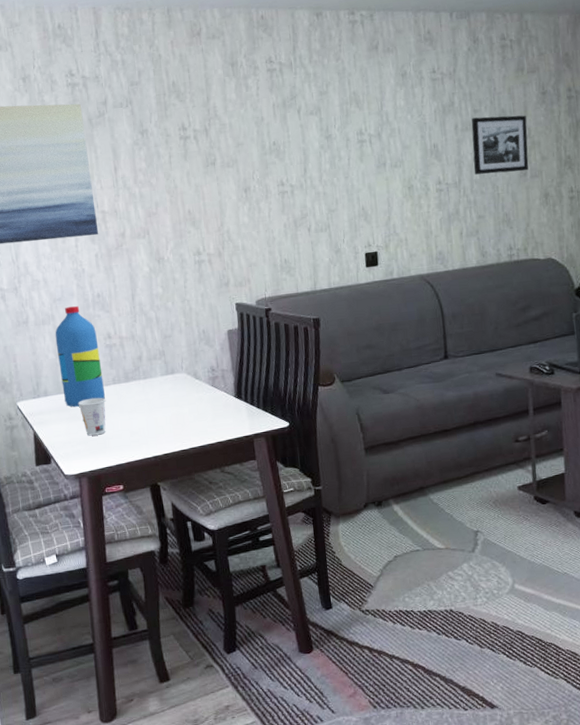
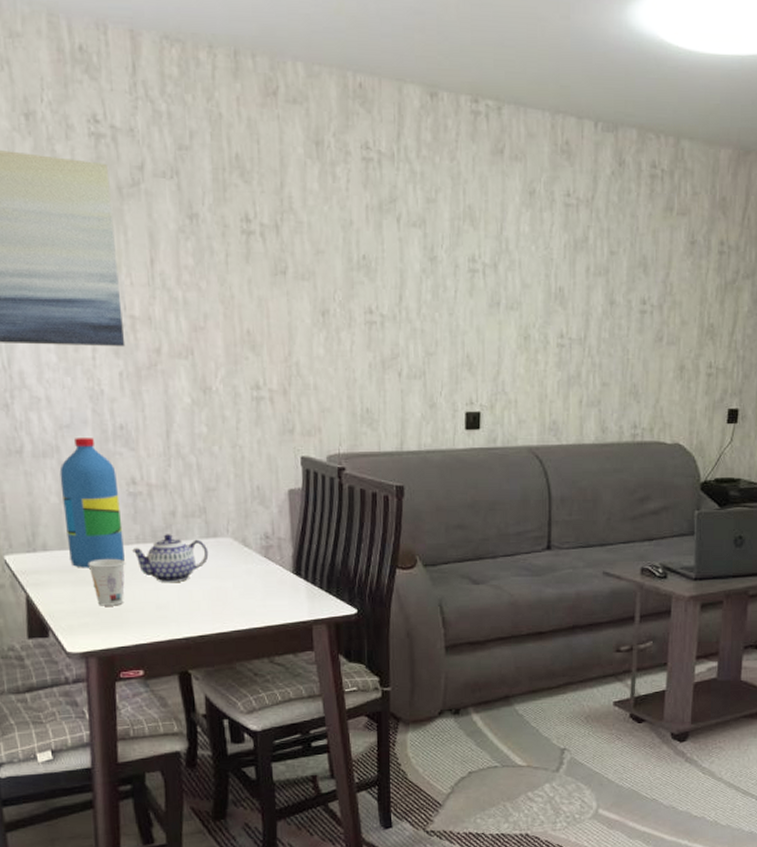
teapot: none [110,374,169,414] -> present [132,534,209,583]
picture frame: present [471,115,529,175] -> none [603,261,670,335]

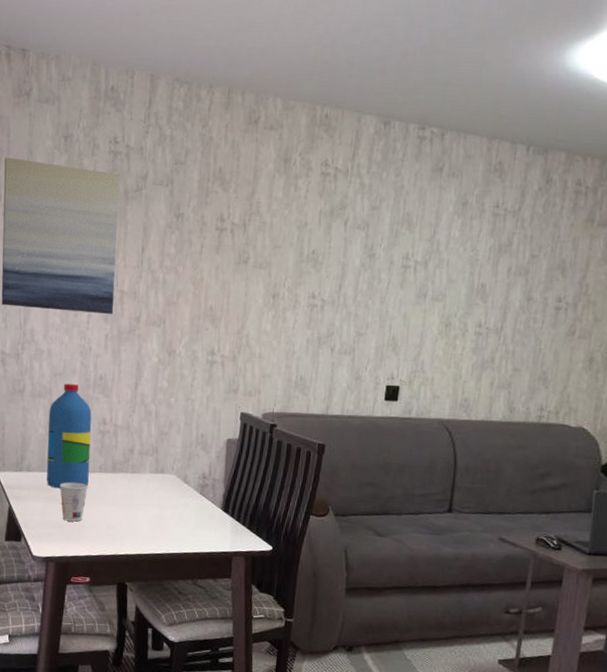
teapot: present [132,534,209,583] -> none [95,467,155,508]

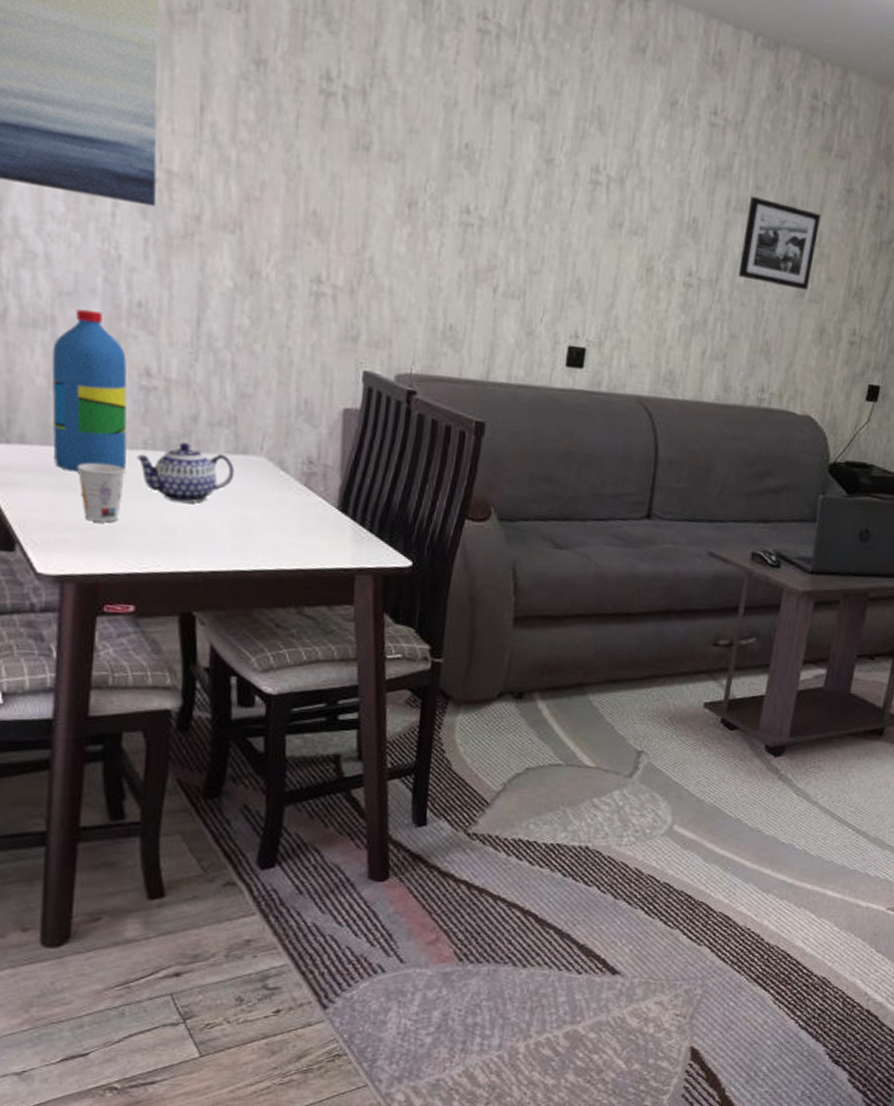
teapot: none [95,467,155,508] -> present [137,442,235,504]
picture frame: none [519,263,587,330] -> present [738,196,821,291]

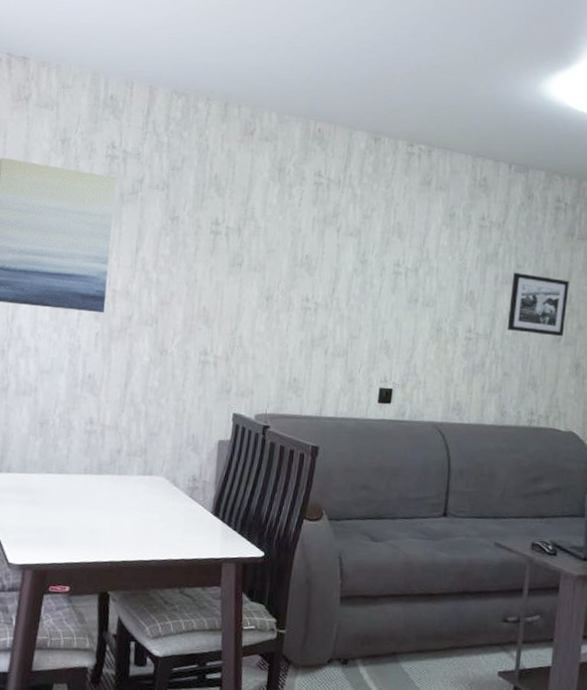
water bottle: present [51,309,128,472] -> none [27,382,79,491]
cup: present [76,462,125,523] -> none [41,484,72,526]
teapot: present [137,442,235,504] -> none [79,468,143,512]

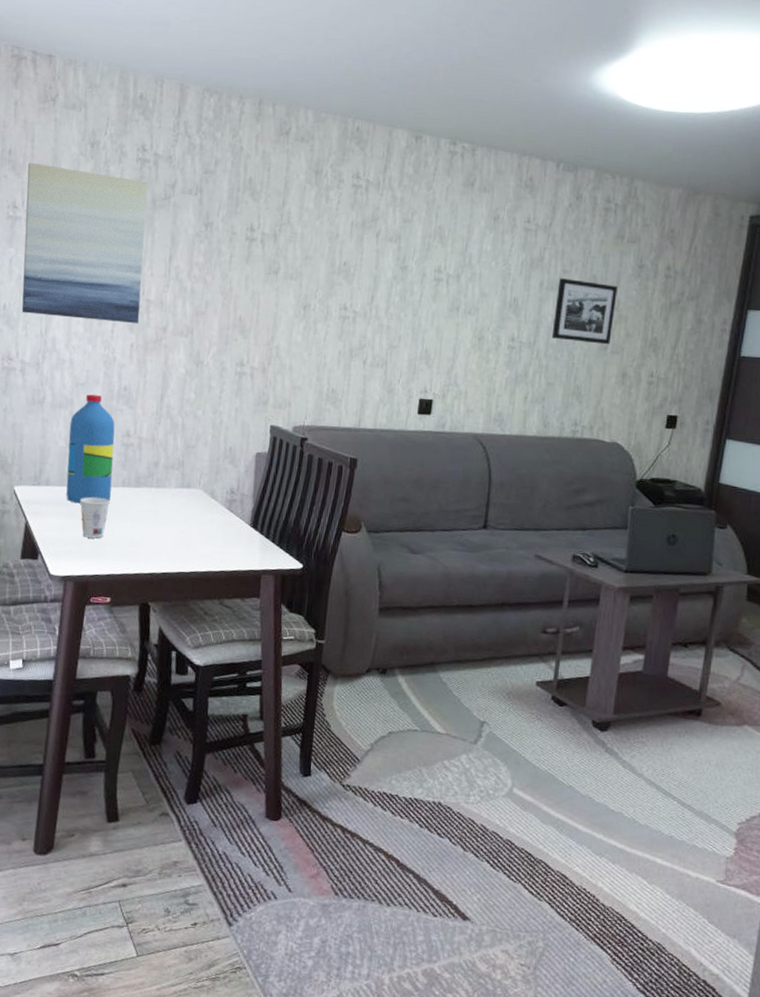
water bottle: none [27,382,79,491] -> present [66,394,115,504]
cup: none [41,484,72,526] -> present [79,497,110,539]

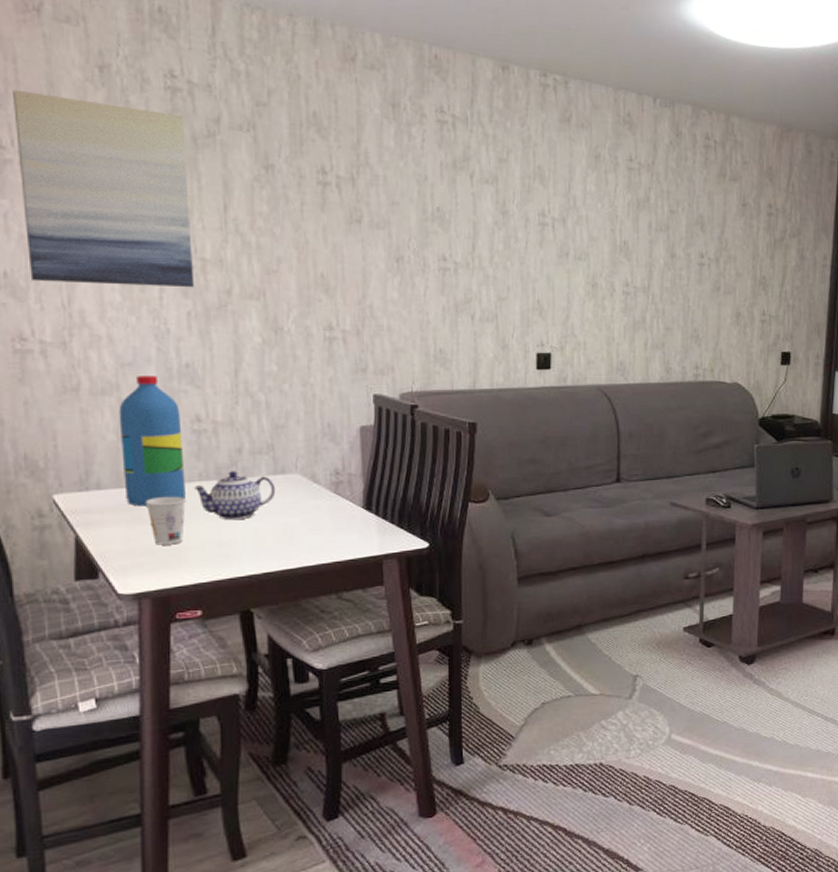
teapot: none [118,481,181,524] -> present [194,471,276,521]
picture frame: present [551,278,618,345] -> none [665,219,725,286]

